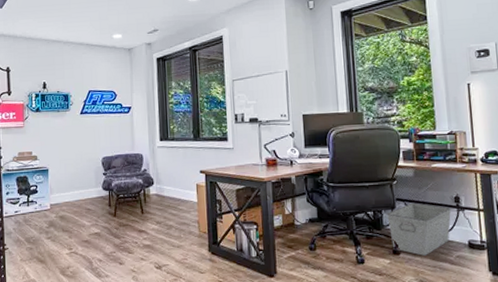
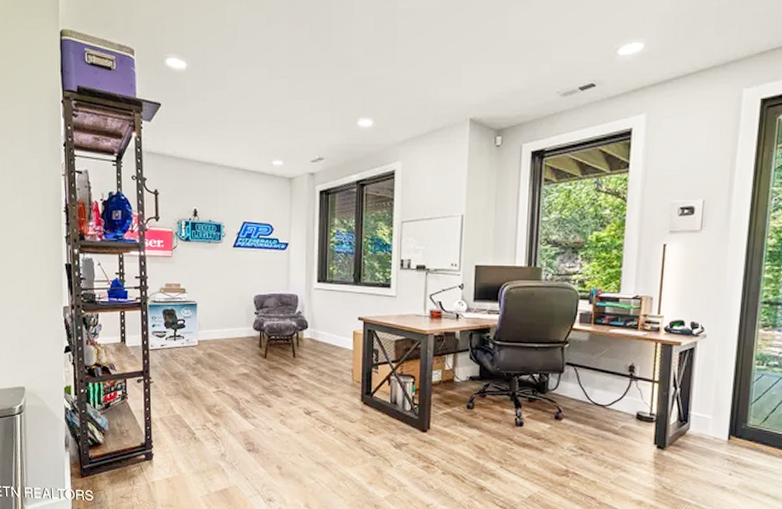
storage bin: present [387,202,452,256] -> none [553,368,624,423]

